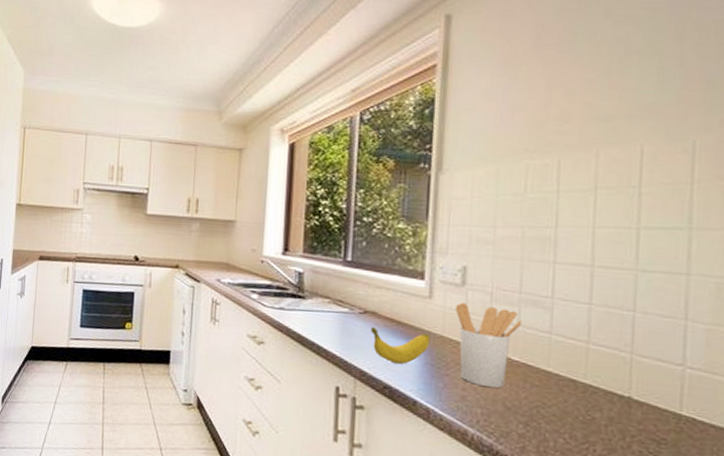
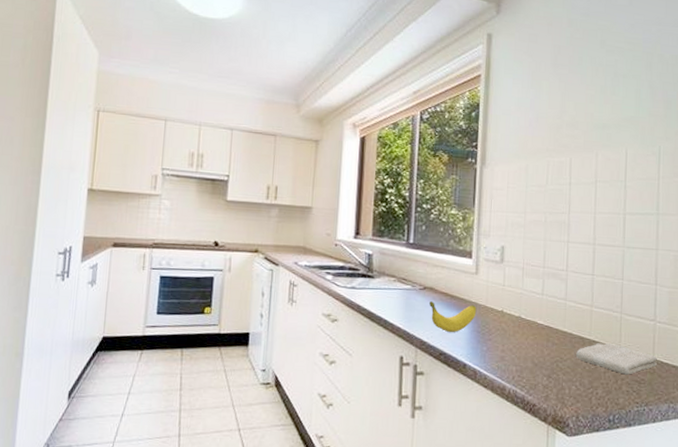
utensil holder: present [455,302,522,389] -> none [496,277,545,349]
washcloth: none [564,388,687,432] -> present [576,343,657,375]

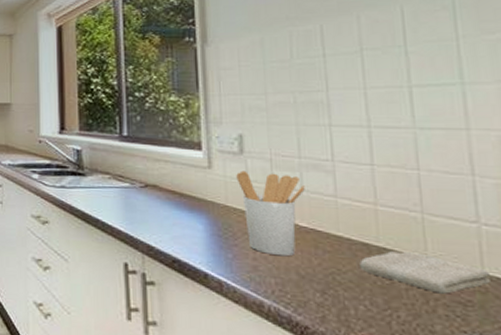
banana: present [429,301,477,332] -> none [154,201,215,236]
utensil holder: none [496,277,545,349] -> present [236,170,305,257]

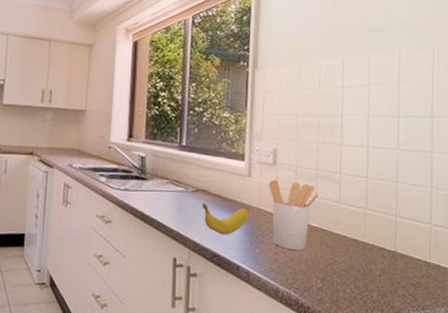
banana: none [154,201,215,236] -> present [202,203,250,234]
washcloth: present [359,251,490,294] -> none [350,246,433,278]

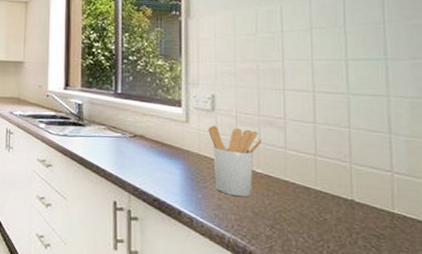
banana: present [202,203,250,234] -> none [140,149,189,179]

